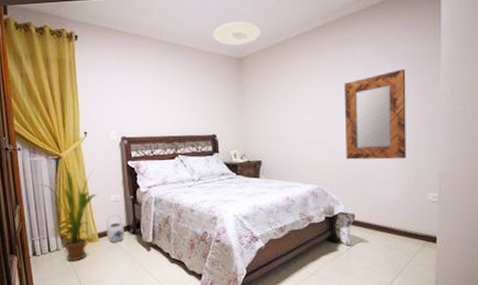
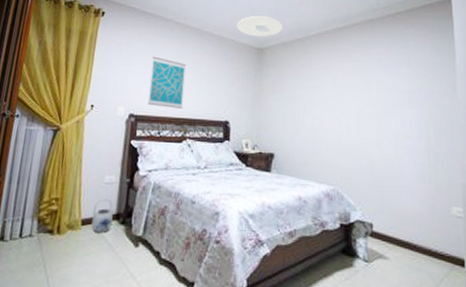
house plant: present [40,168,97,262] -> none [29,143,94,253]
wall art: none [133,77,171,128] -> present [147,56,187,109]
home mirror: present [344,69,406,160] -> none [362,75,427,166]

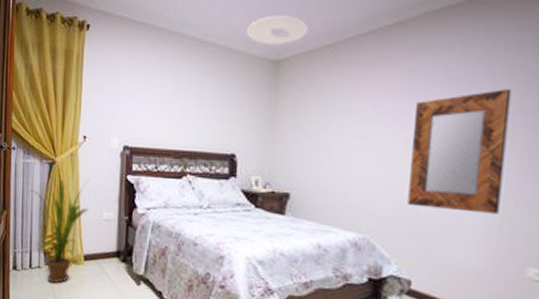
house plant: none [29,143,94,253] -> present [30,177,90,284]
teapot: present [91,198,116,234] -> none [94,235,116,270]
wall art: present [147,56,187,109] -> none [142,76,185,140]
home mirror: none [362,75,427,166] -> present [408,89,512,214]

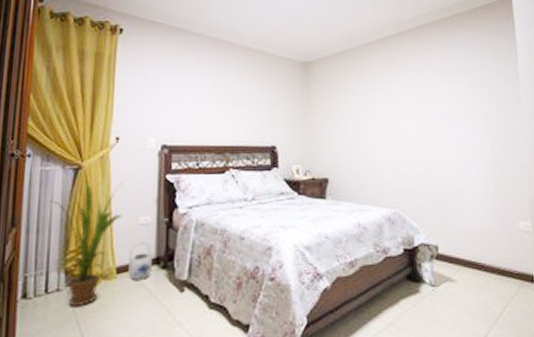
teapot: none [94,235,116,270] -> present [128,242,155,281]
ceiling light: present [246,15,309,45] -> none [277,25,330,50]
home mirror: present [408,89,512,214] -> none [420,83,492,181]

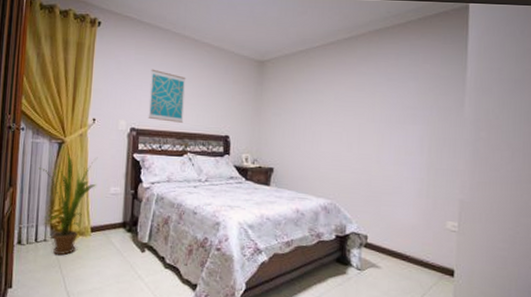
teapot: present [128,242,155,281] -> none [100,208,122,240]
wall art: none [181,77,224,135] -> present [148,69,186,123]

